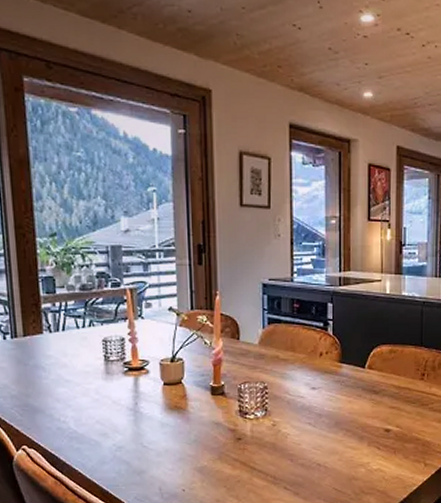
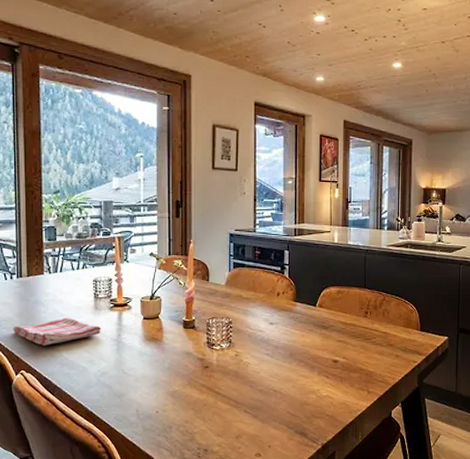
dish towel: none [10,384,114,417] -> present [13,317,101,346]

